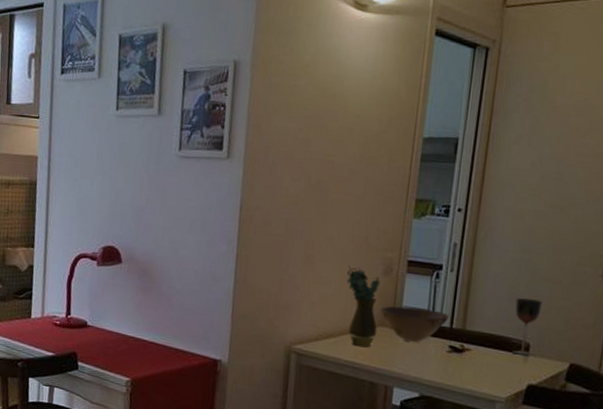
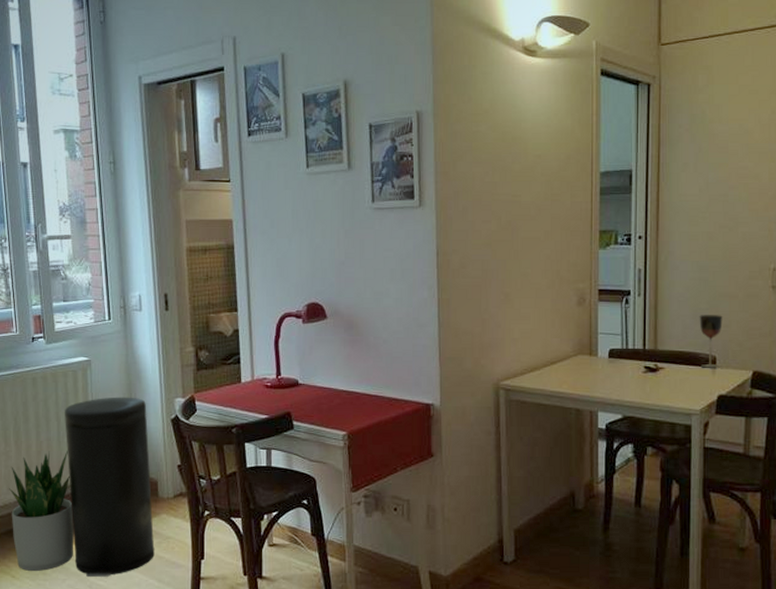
vase: present [346,265,380,347] -> none [544,299,577,377]
bowl: present [379,306,450,343] -> none [577,334,642,367]

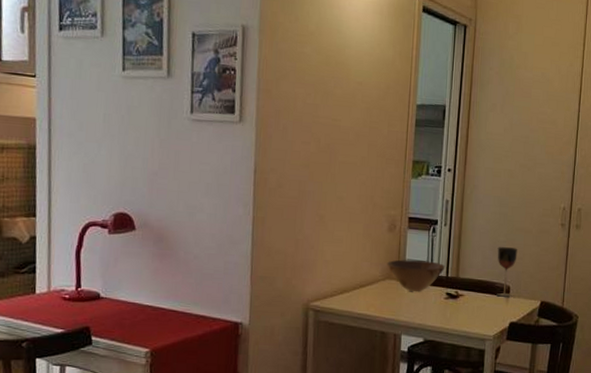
bowl: none [577,334,642,367] -> present [386,259,446,293]

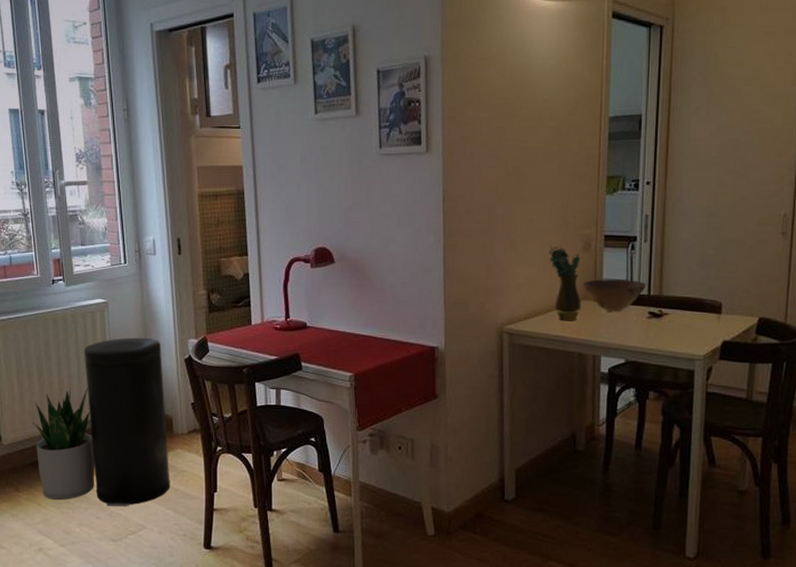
vase: none [356,223,386,300] -> present [549,244,582,321]
wineglass: present [496,247,518,297] -> none [705,261,730,314]

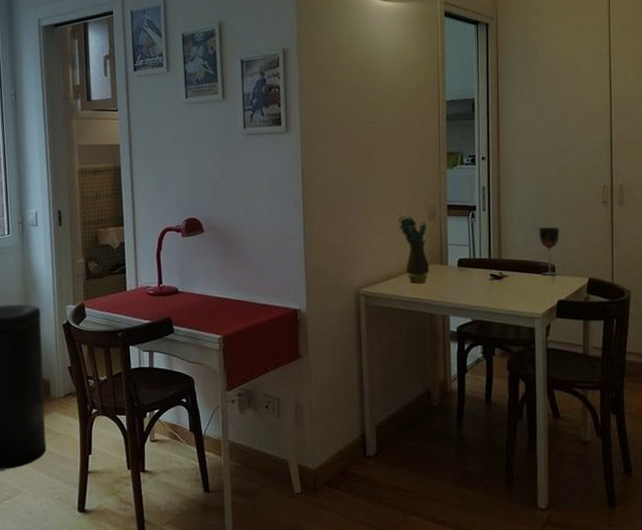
bowl: present [582,279,647,312] -> none [429,245,487,275]
wineglass: none [705,261,730,314] -> present [538,227,560,276]

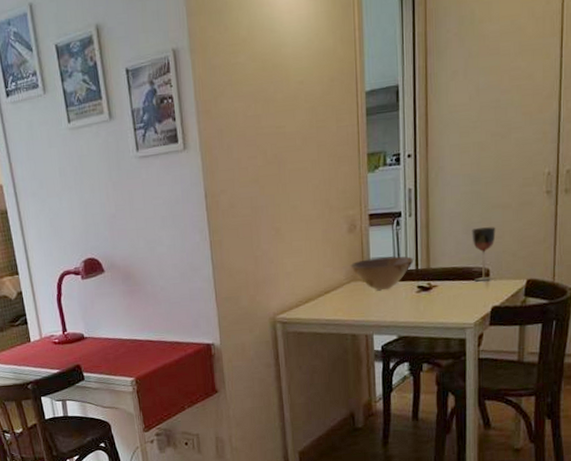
vase: present [399,214,430,284] -> none [315,230,351,305]
bowl: none [429,245,487,275] -> present [350,256,414,291]

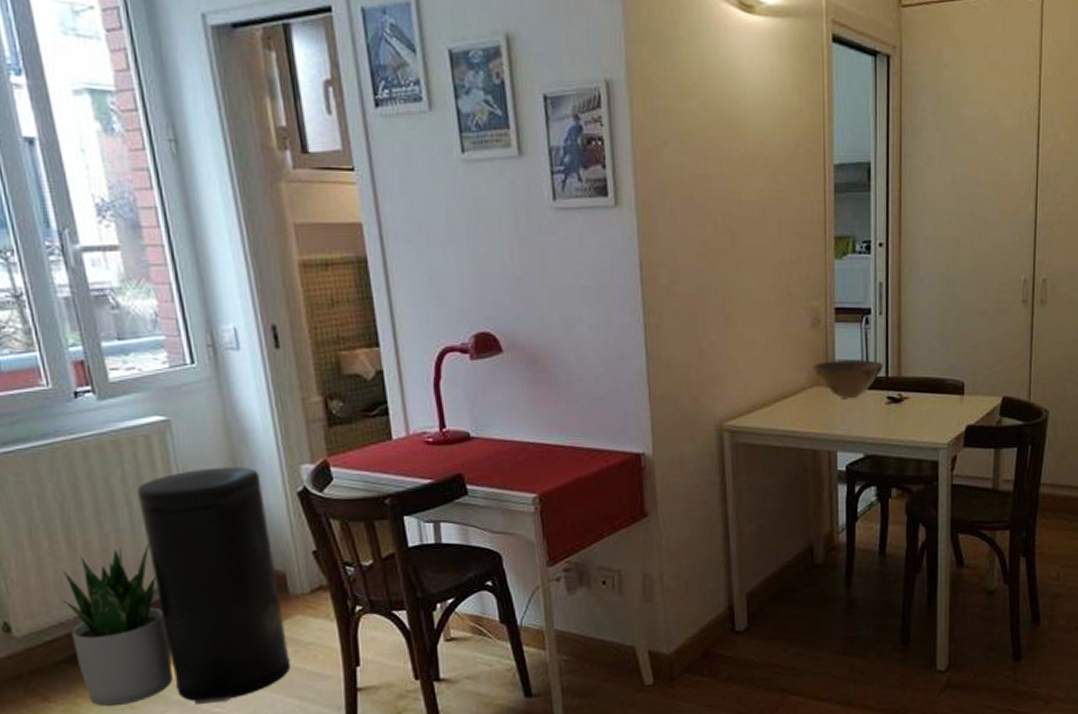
wineglass: present [472,227,496,282] -> none [946,335,971,396]

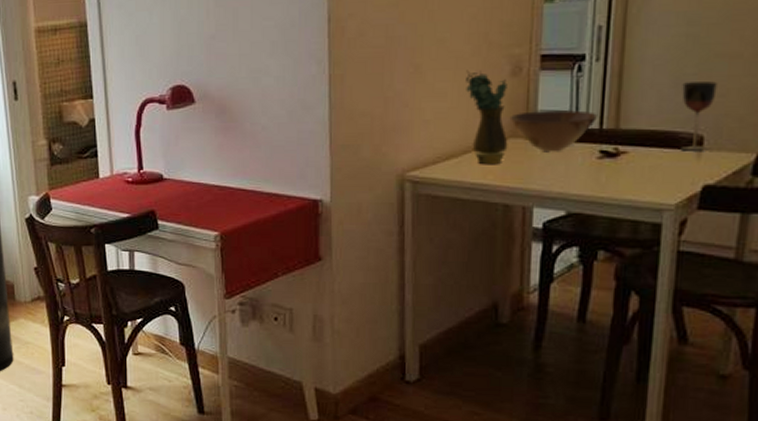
vase: none [772,321,813,413] -> present [466,70,508,165]
wineglass: none [946,335,971,396] -> present [680,81,717,151]

